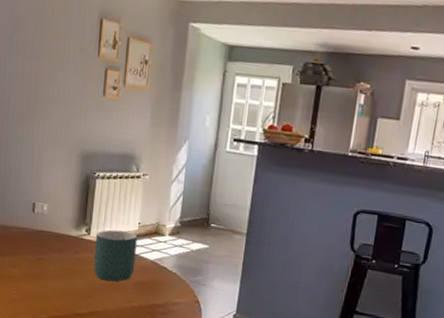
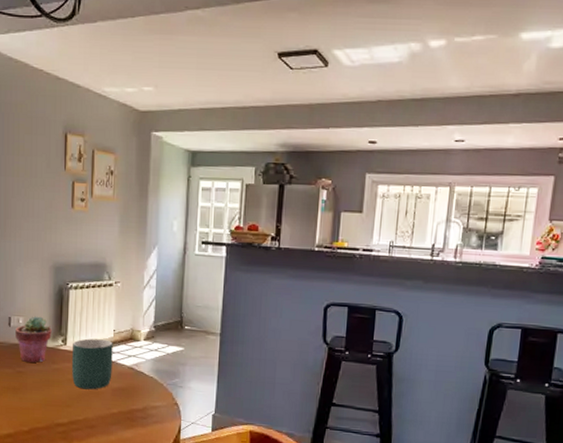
potted succulent: none [39,203,76,251] -> present [15,316,52,363]

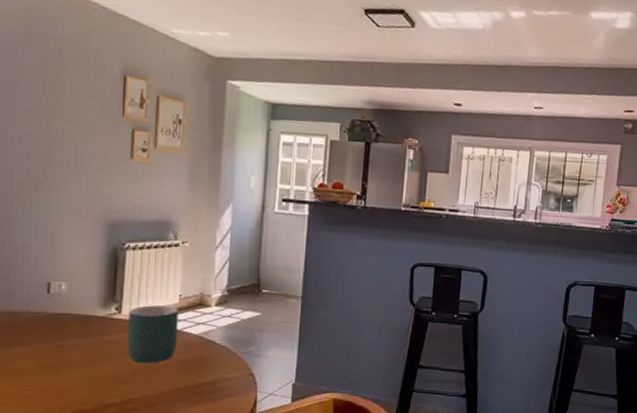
potted succulent: present [15,316,52,363] -> none [56,281,103,334]

